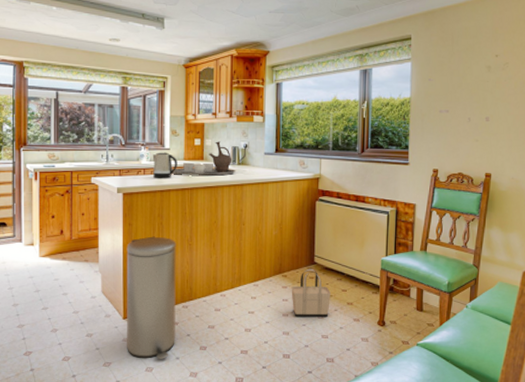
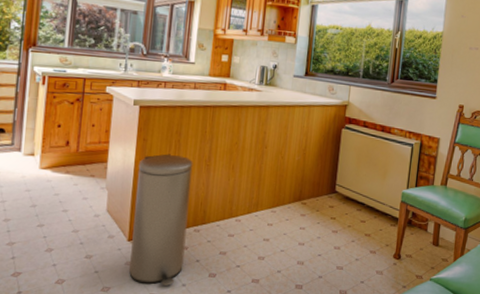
kettle: present [152,152,177,180] -> none [174,65,202,95]
tea set: present [171,141,236,176] -> none [194,59,263,96]
shopping bag: present [291,268,331,318] -> none [309,197,349,249]

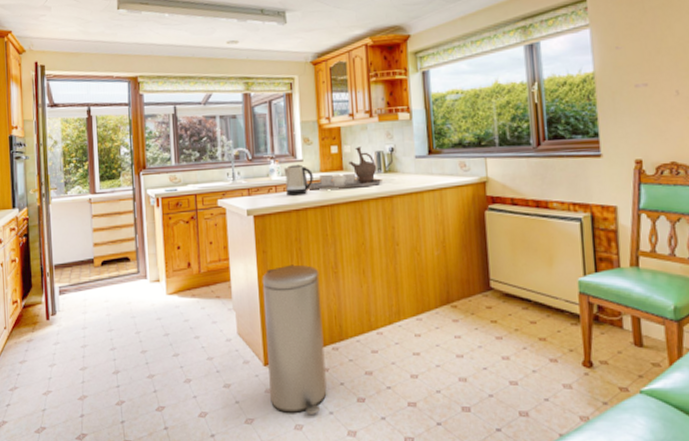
kettle: none [174,65,202,95] -> present [283,164,313,197]
tea set: none [194,59,263,96] -> present [306,146,382,190]

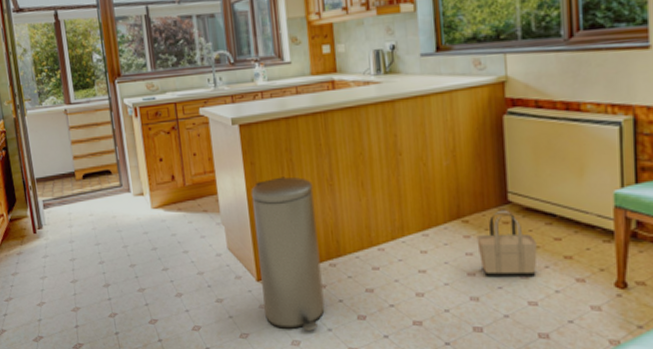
kettle: present [283,164,313,197] -> none [269,67,304,104]
tea set: present [306,146,382,190] -> none [296,45,382,96]
shopping bag: none [464,295,516,359] -> present [476,209,537,278]

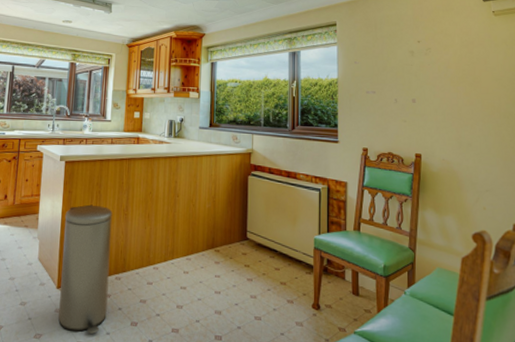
shopping bag: present [476,209,537,278] -> none [223,244,263,298]

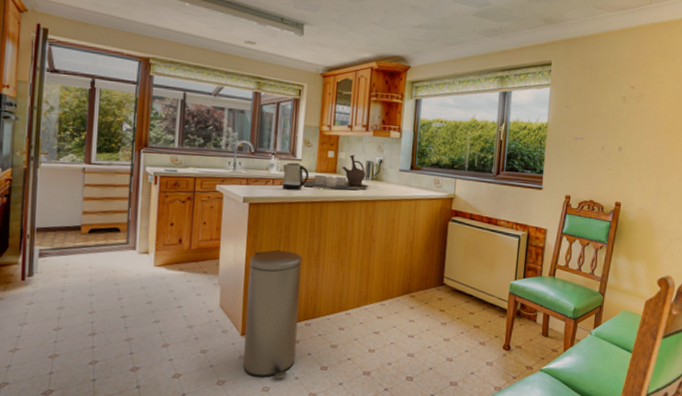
kettle: none [94,123,117,150] -> present [282,162,309,191]
tea set: none [111,115,172,148] -> present [302,155,369,191]

